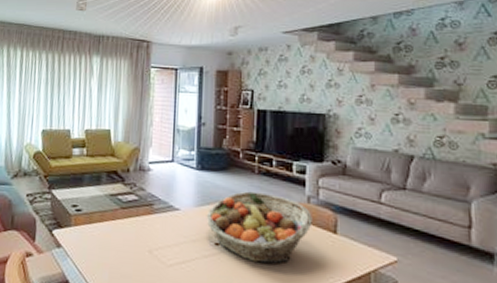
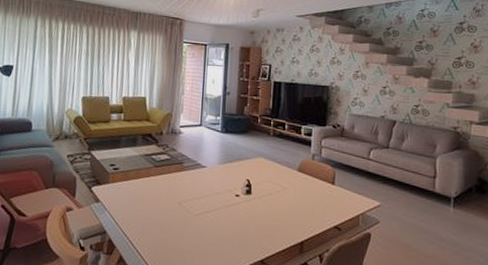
fruit basket: present [206,191,312,264] -> none [228,150,316,211]

